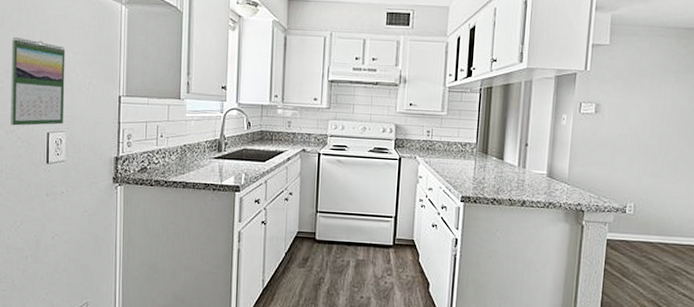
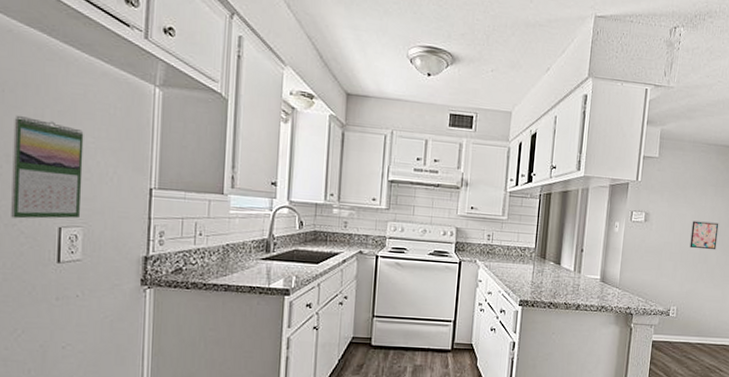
wall art: none [648,111,682,142] -> present [690,220,719,250]

